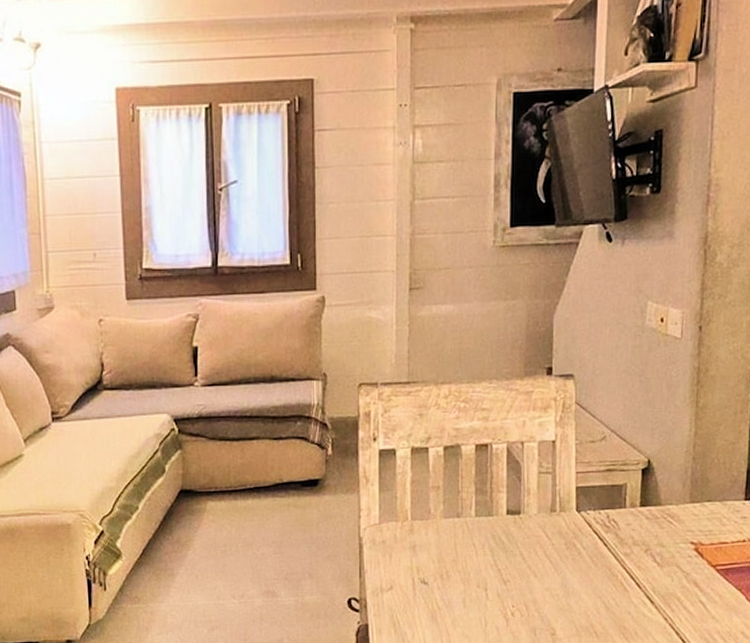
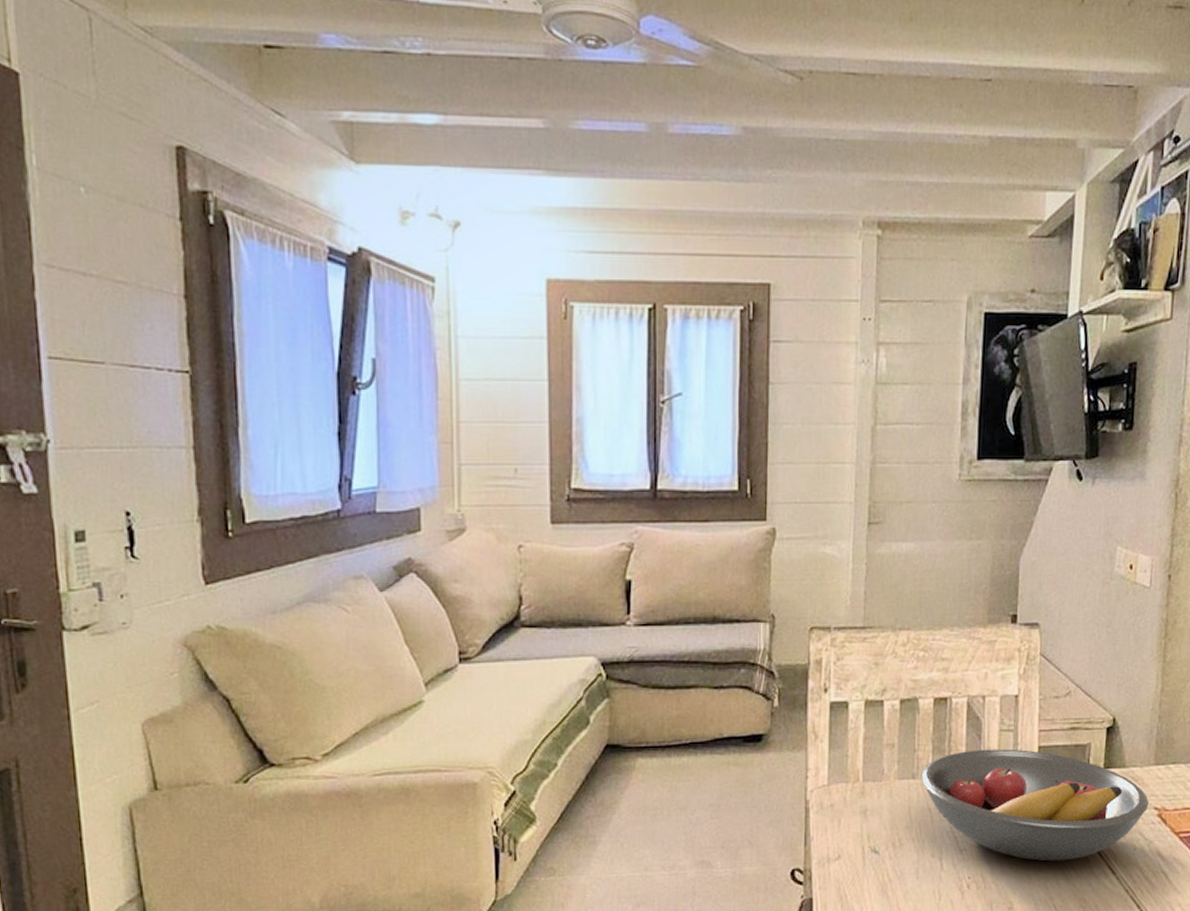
fruit bowl: none [465,489,685,592] -> present [921,749,1149,862]

